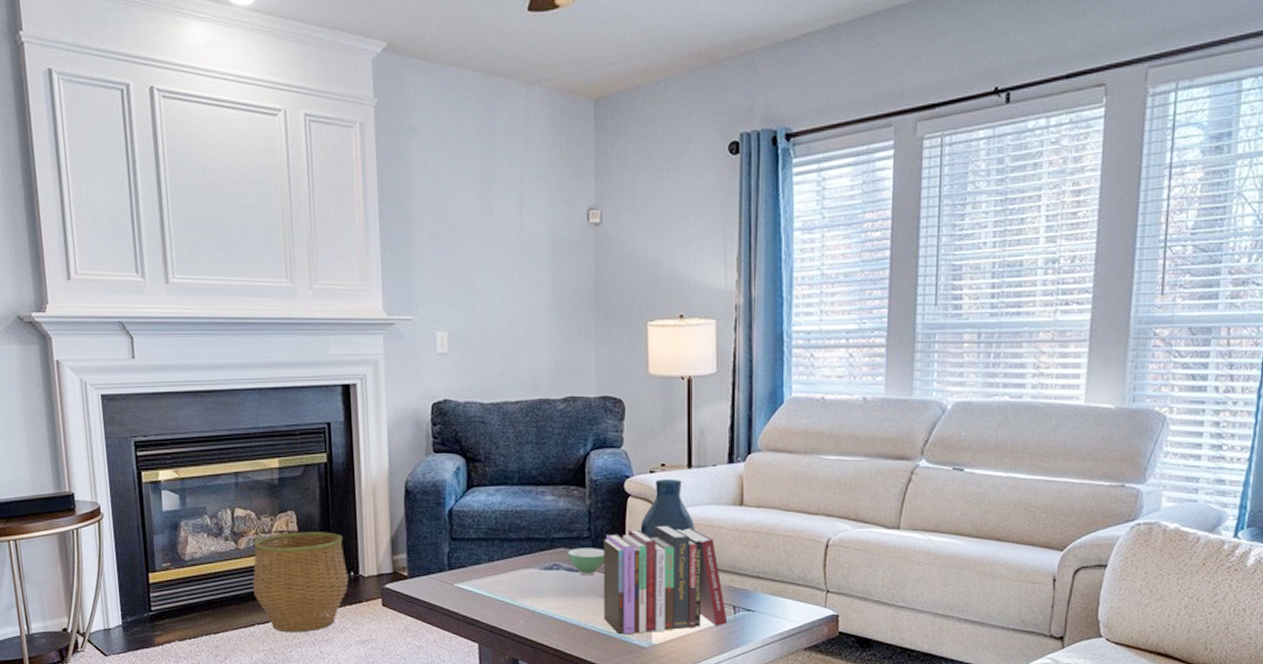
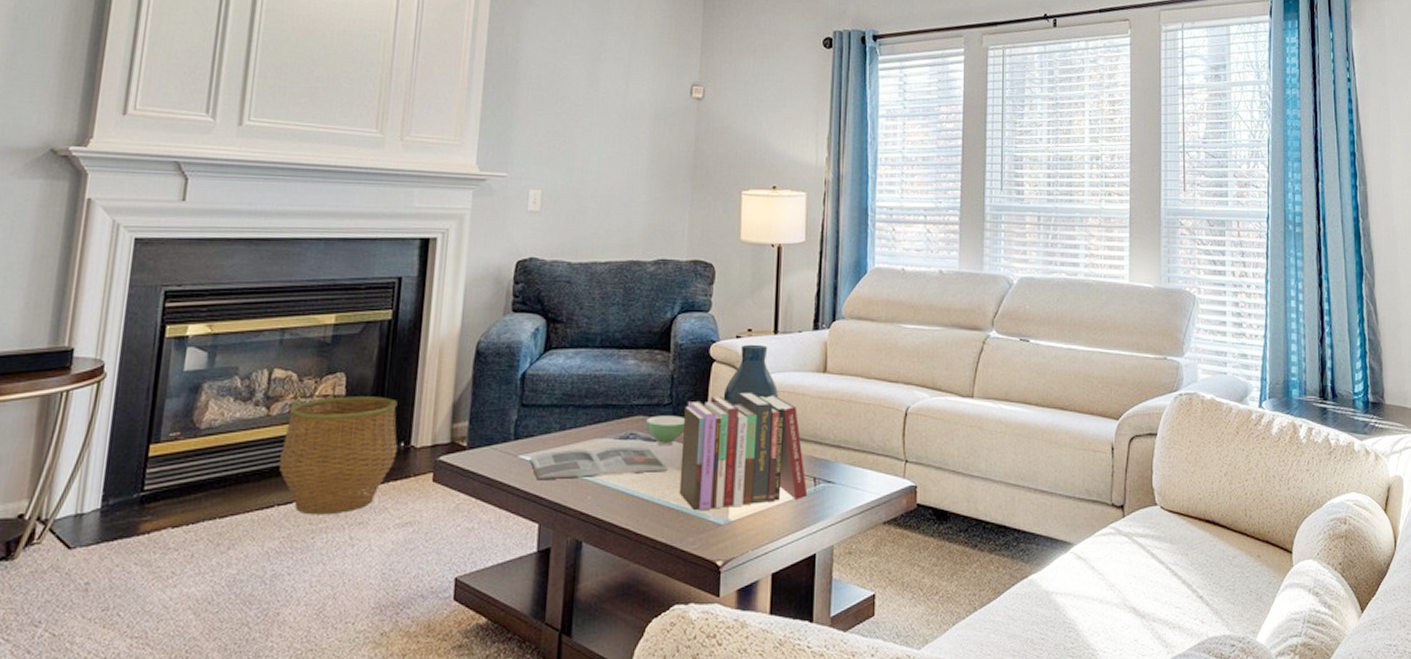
magazine: none [464,576,592,606] -> present [530,446,668,480]

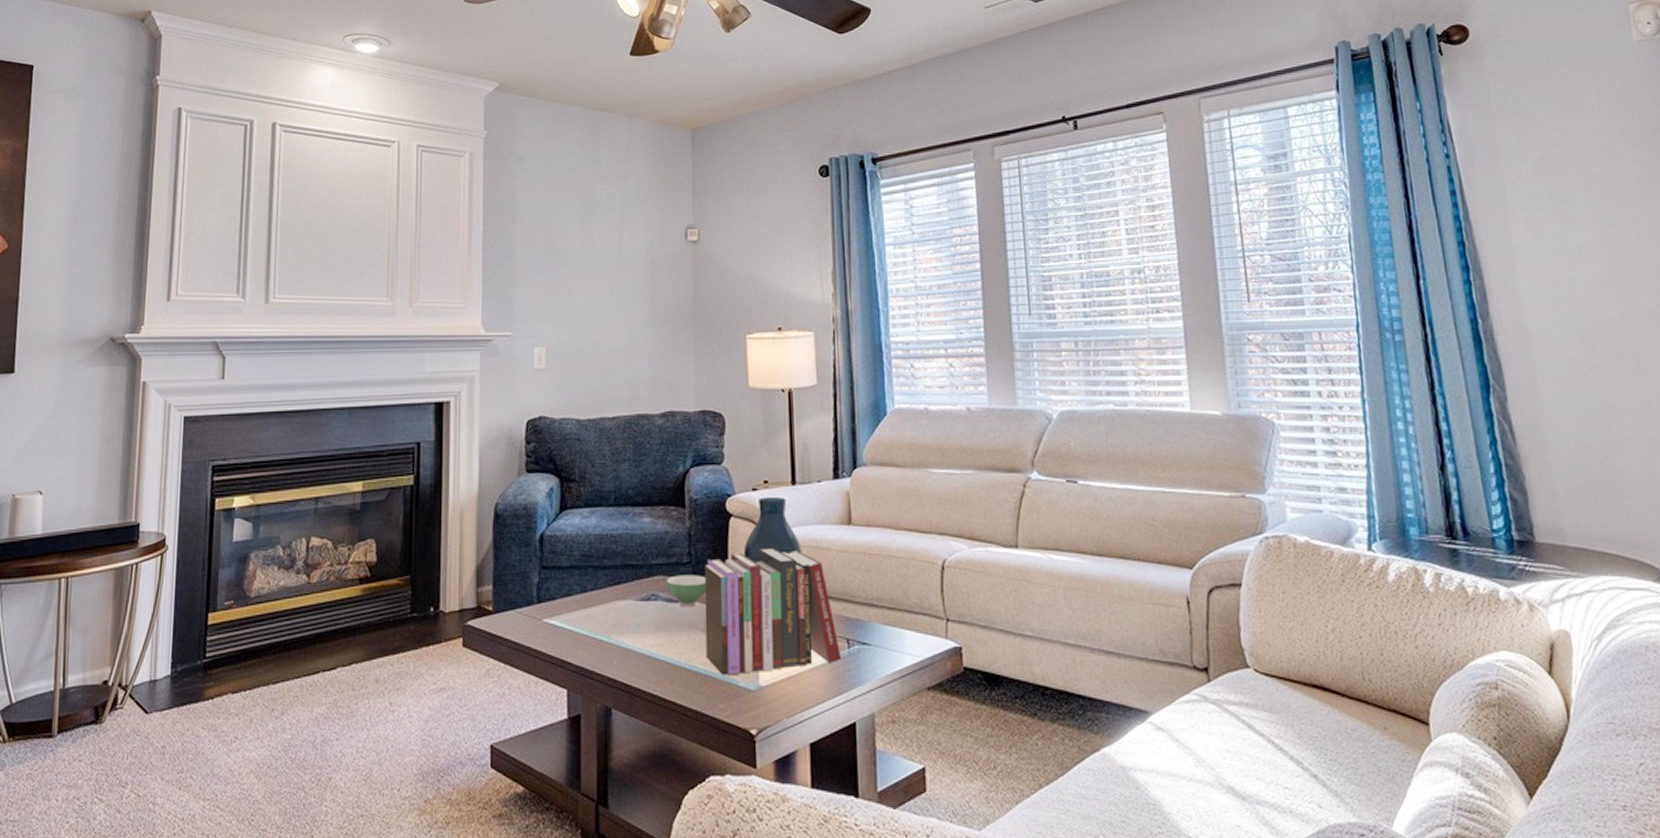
basket: present [278,396,398,515] -> none [320,562,428,681]
magazine: present [530,446,668,480] -> none [554,608,693,645]

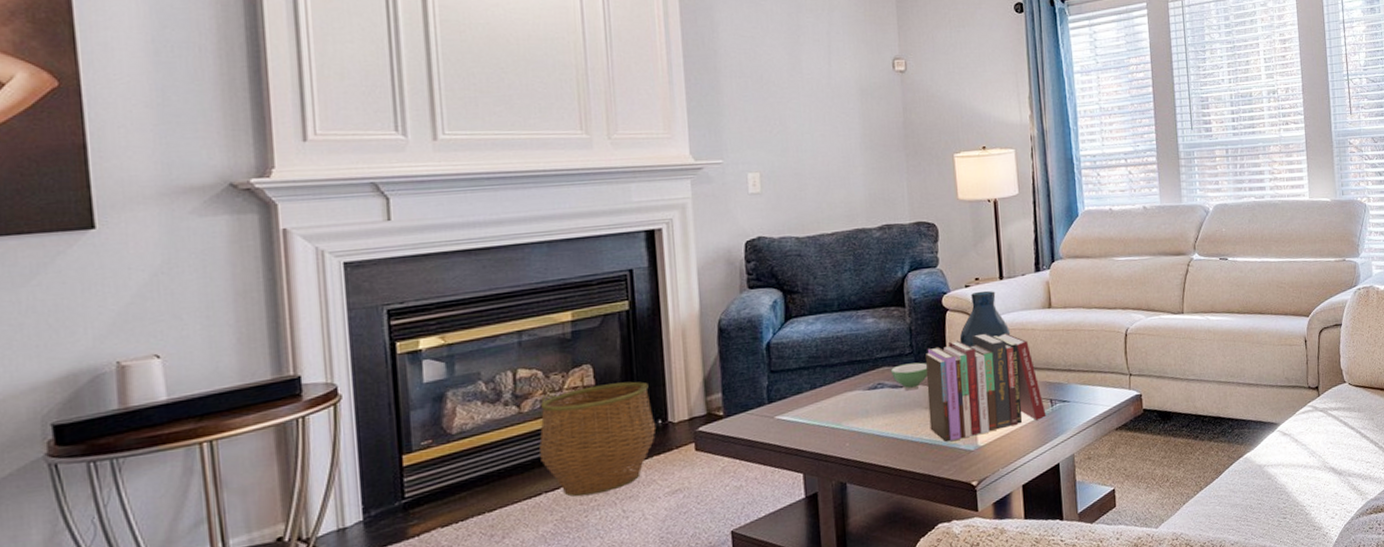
basket: none [320,562,428,681] -> present [539,381,657,497]

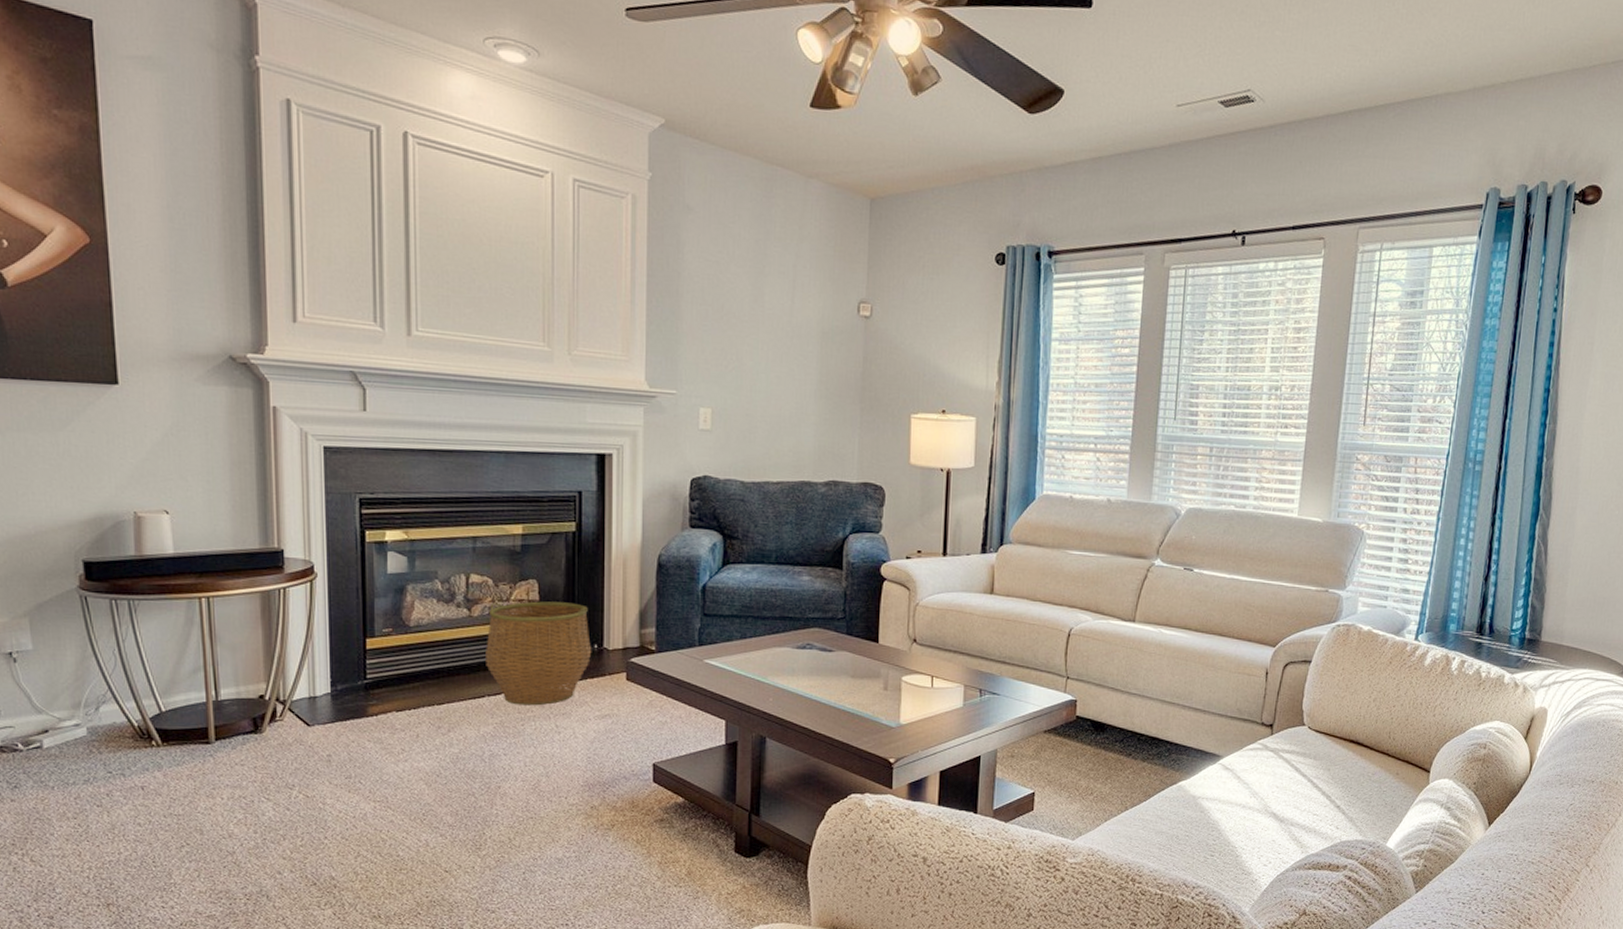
bowl: present [890,362,929,391] -> none [820,628,859,656]
books: present [926,333,1047,443] -> none [854,609,974,715]
vase: present [959,290,1011,347] -> none [894,565,948,621]

